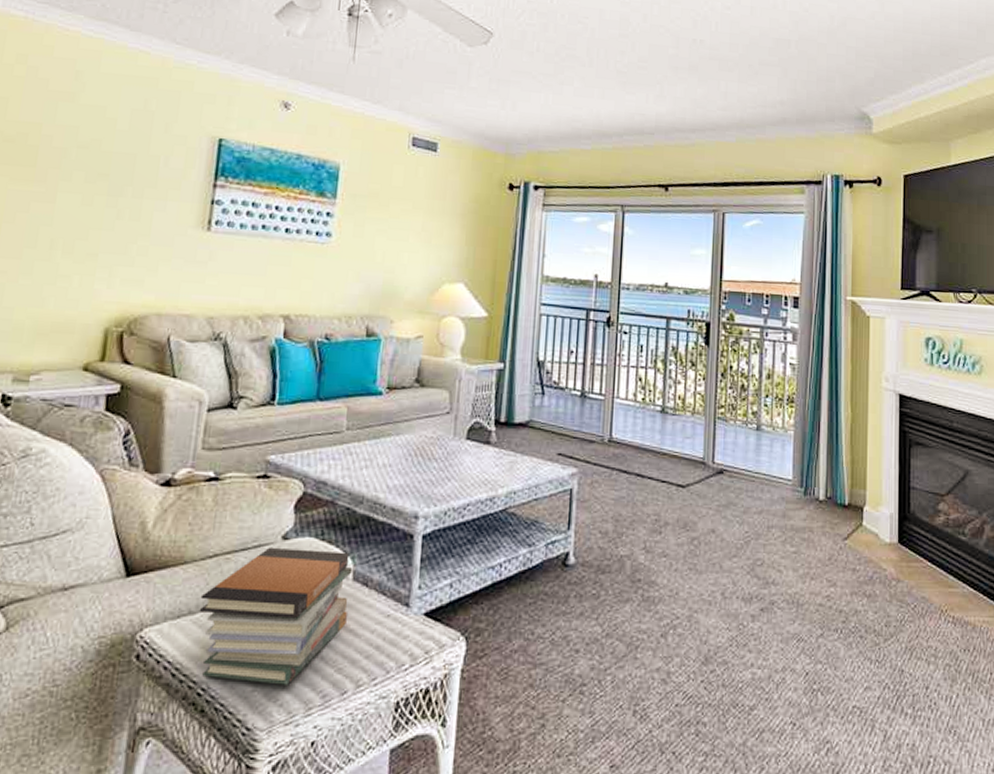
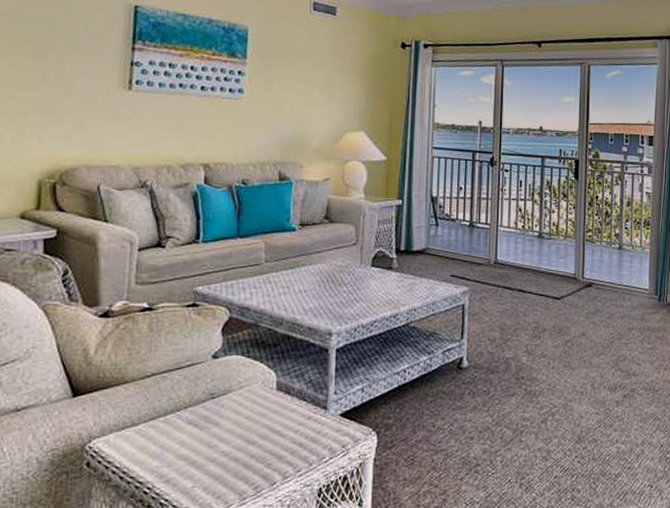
book stack: present [199,547,353,685] -> none [141,365,276,481]

